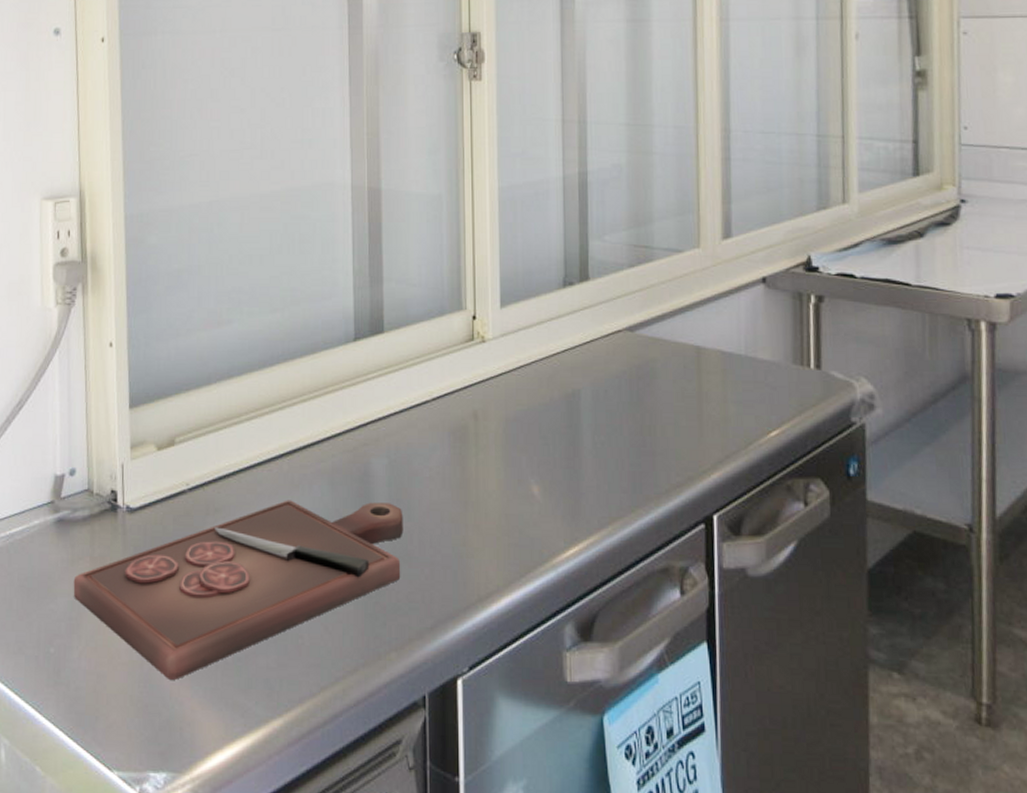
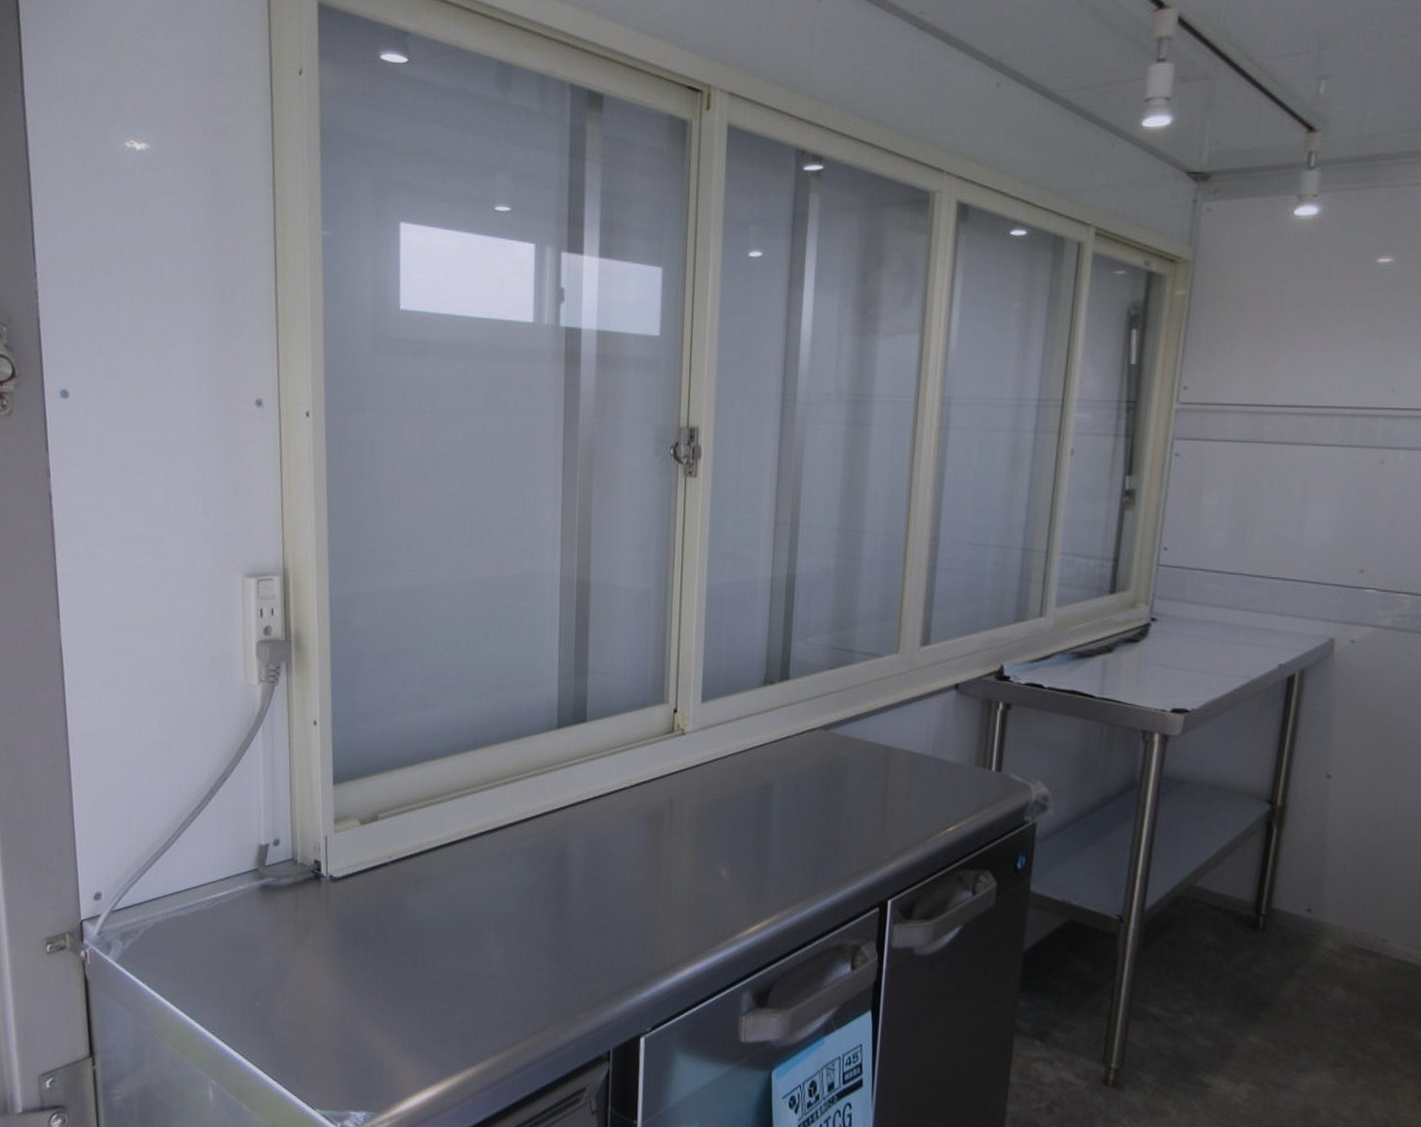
cutting board: present [73,500,404,680] -> none [277,874,597,1032]

